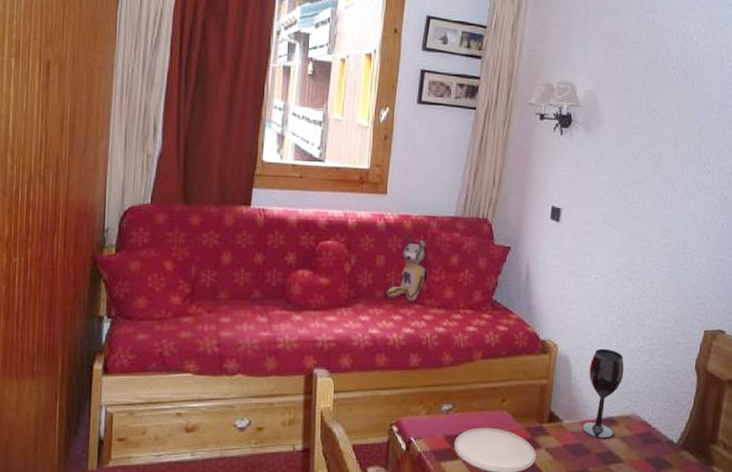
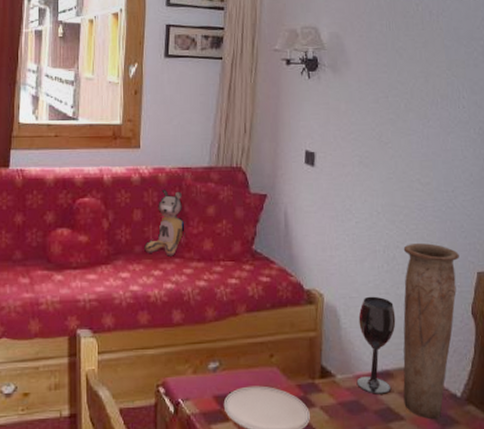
vase: none [624,301,689,462] -> present [403,243,459,419]

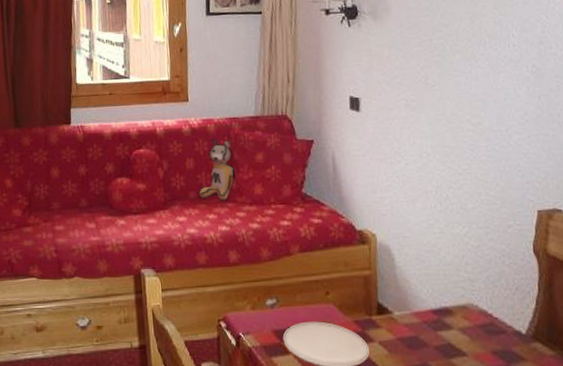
wine glass: present [356,296,396,394] -> none [413,235,453,331]
vase: present [403,243,459,419] -> none [456,183,517,355]

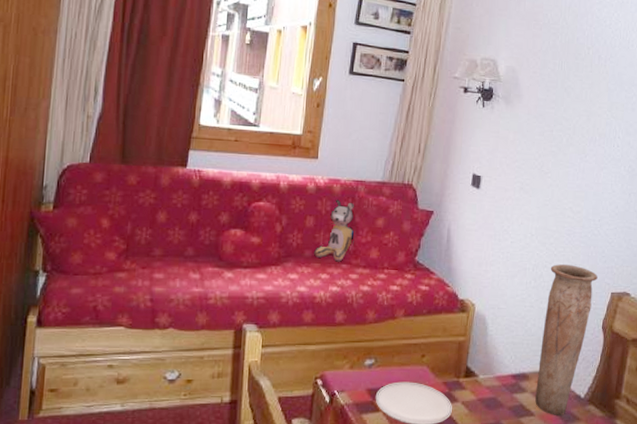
vase: none [456,183,517,355] -> present [535,264,598,415]

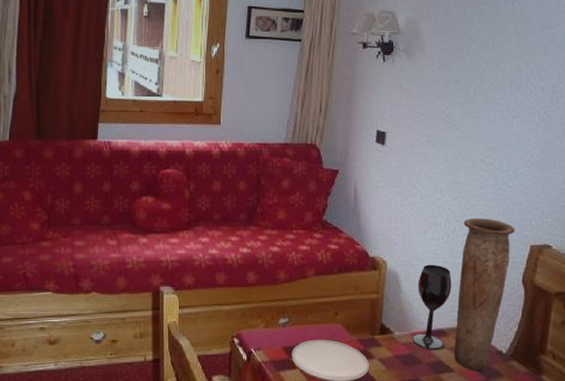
stuffed animal: present [314,200,356,262] -> none [223,164,262,224]
wine glass: none [496,308,537,393] -> present [412,264,452,349]

